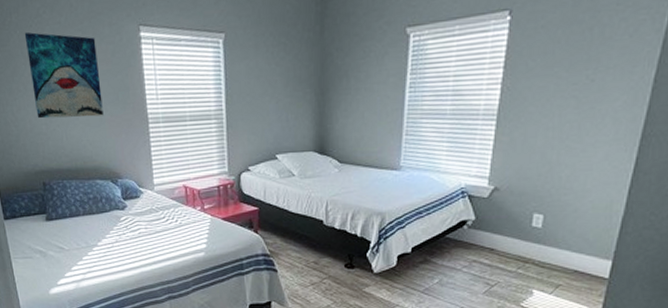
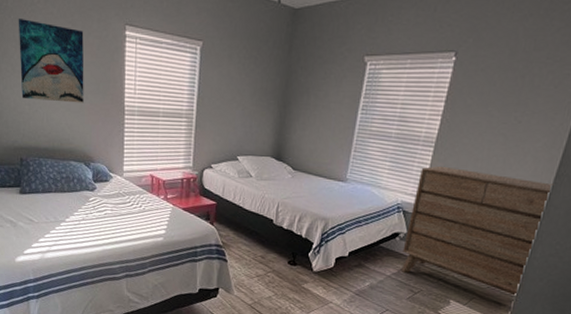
dresser: none [472,140,640,280] -> present [400,165,554,297]

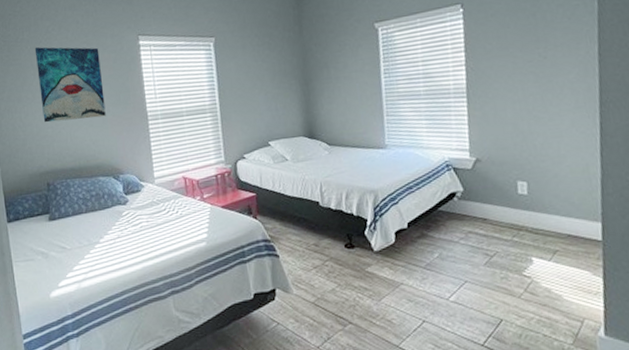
dresser: present [400,165,554,297] -> none [459,112,604,242]

